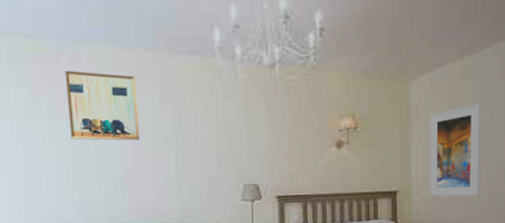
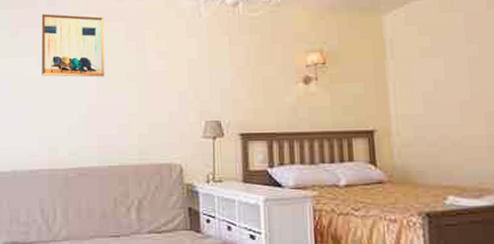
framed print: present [430,104,481,197] -> none [407,36,474,138]

